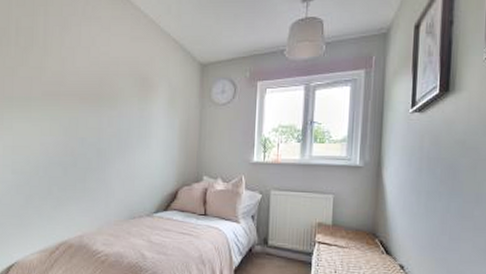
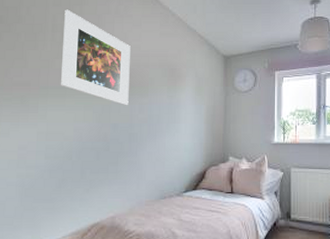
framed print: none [26,11,99,119] -> present [61,9,131,106]

